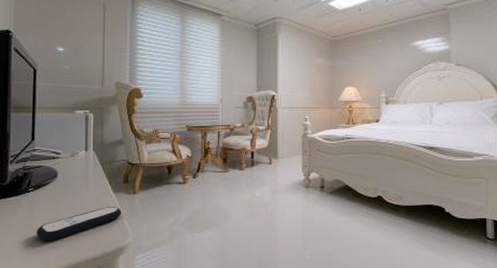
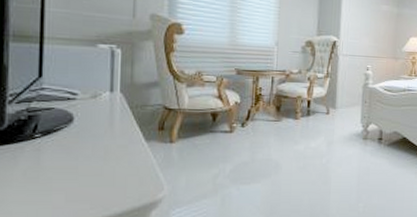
remote control: present [36,207,122,241] -> none [44,157,156,196]

